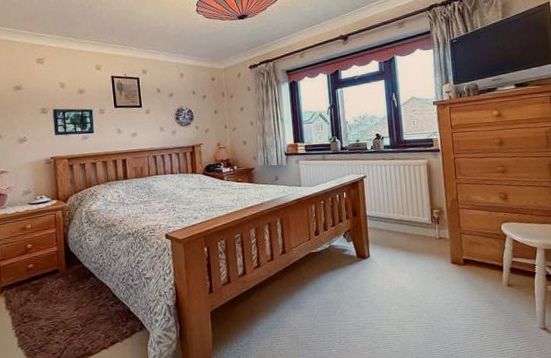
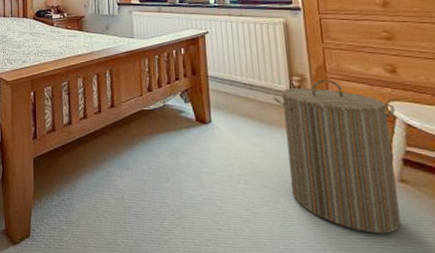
laundry hamper: none [419,210,508,330] -> present [273,80,401,234]

